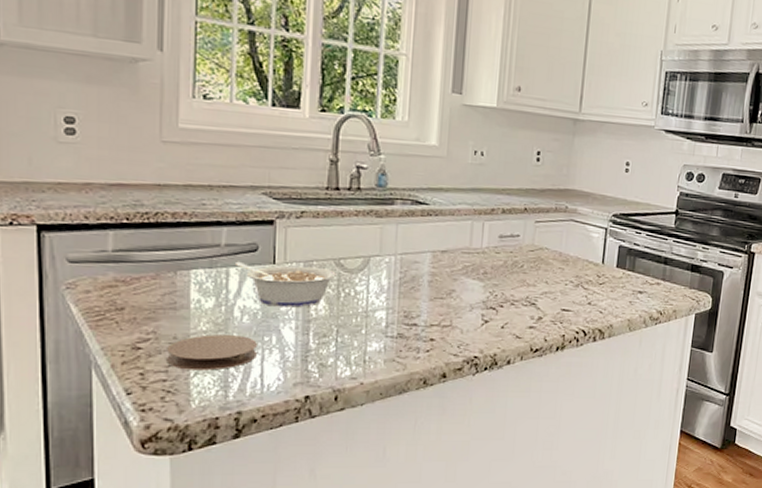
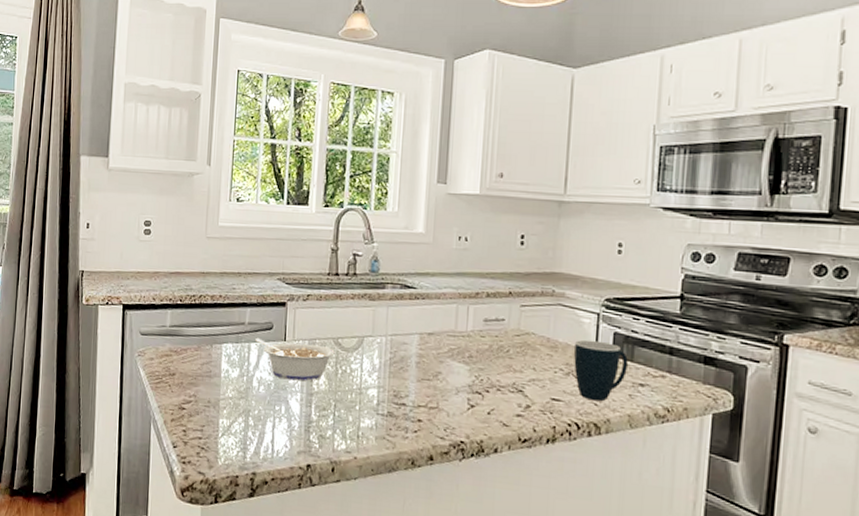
coaster: present [167,334,257,371] -> none [202,400,270,433]
mug: none [583,253,630,309] -> present [574,339,628,402]

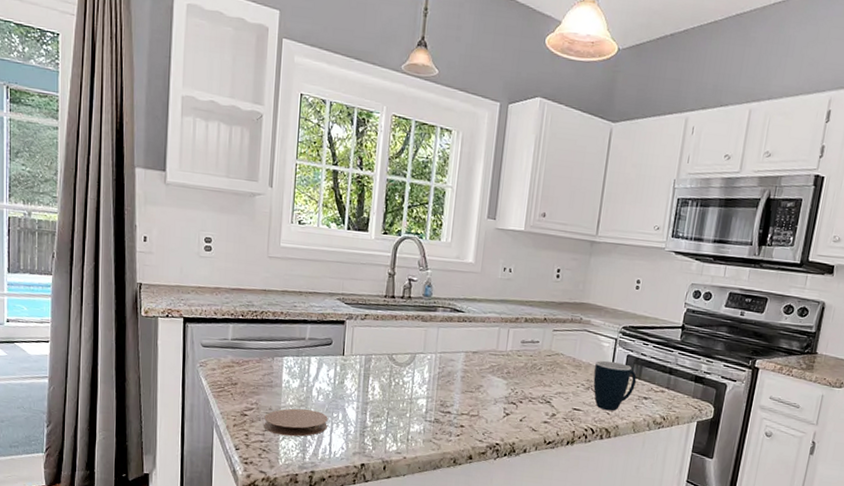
coaster: none [202,400,270,433] -> present [264,408,328,437]
legume: present [256,337,335,381] -> none [315,352,389,392]

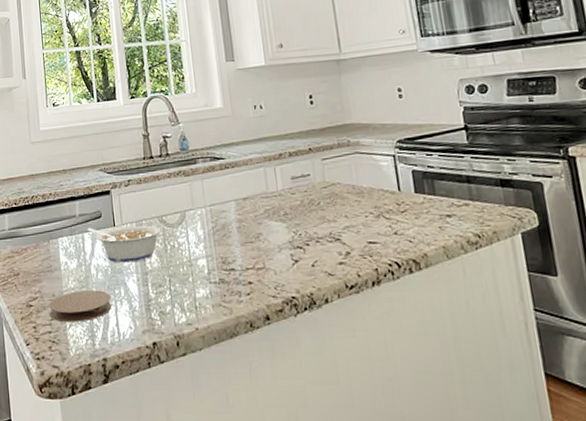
legume: none [315,352,389,392] -> present [88,225,161,263]
mug: present [593,360,637,411] -> none [379,180,433,238]

